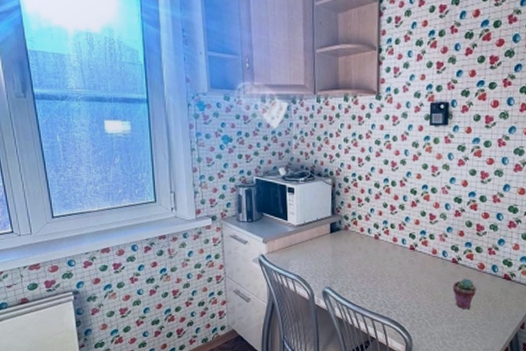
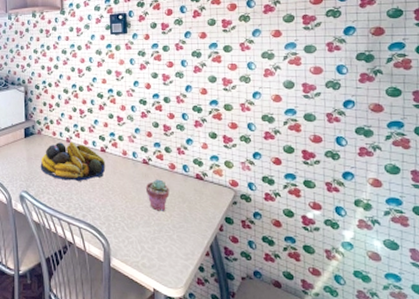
fruit bowl: none [345,238,414,279] -> present [40,141,106,181]

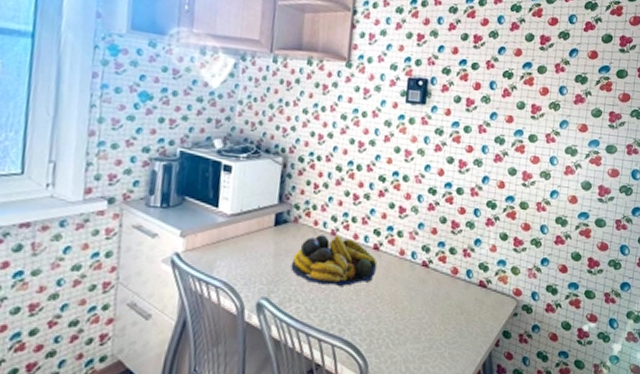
potted succulent: present [145,179,170,211] -> none [420,285,448,324]

